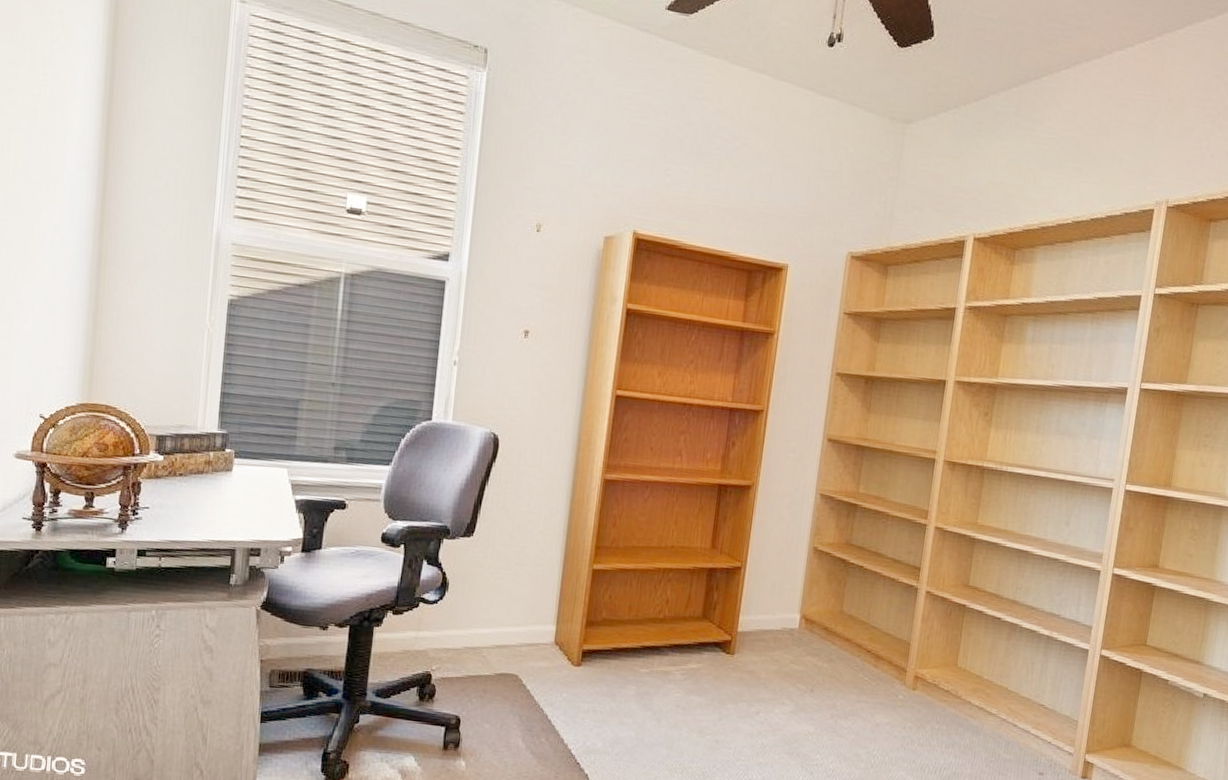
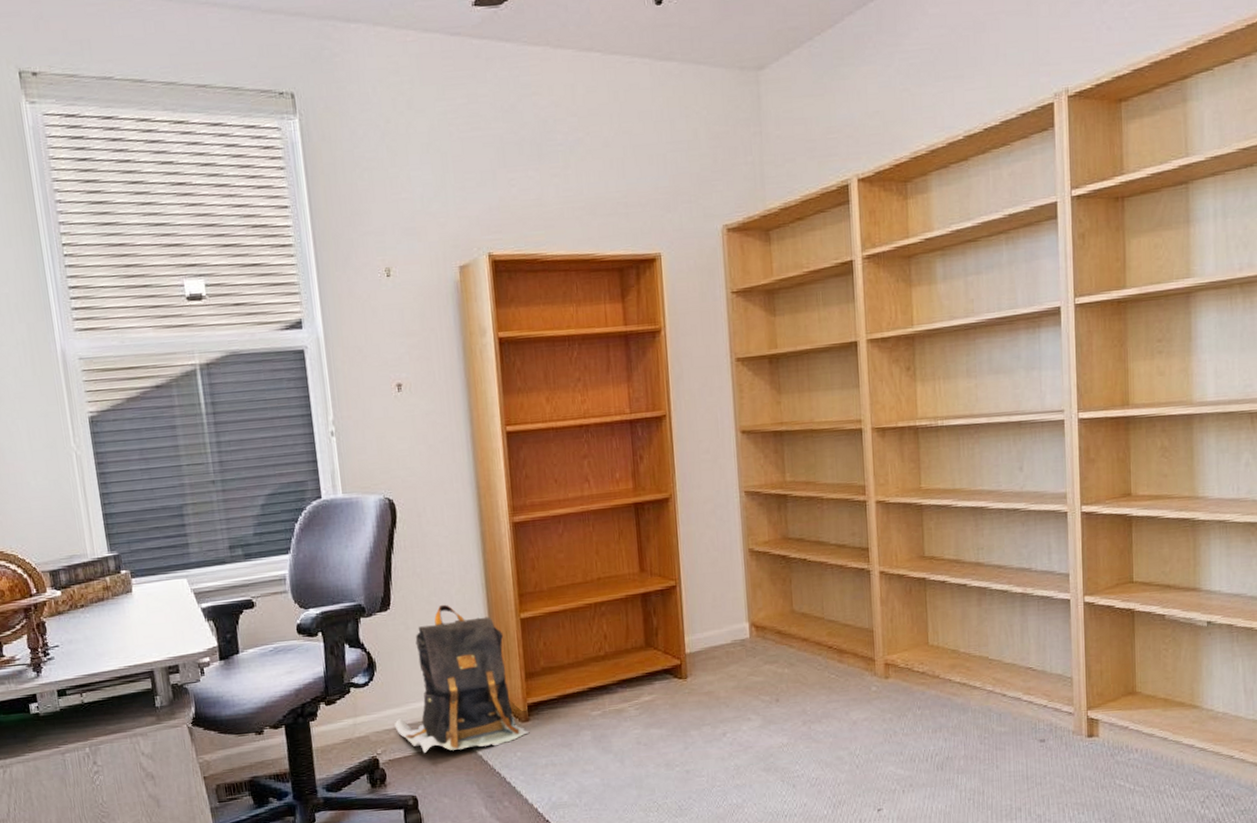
backpack: none [453,541,579,684] -> present [394,604,530,754]

